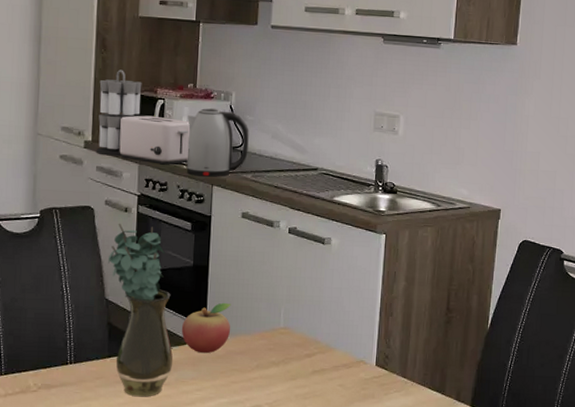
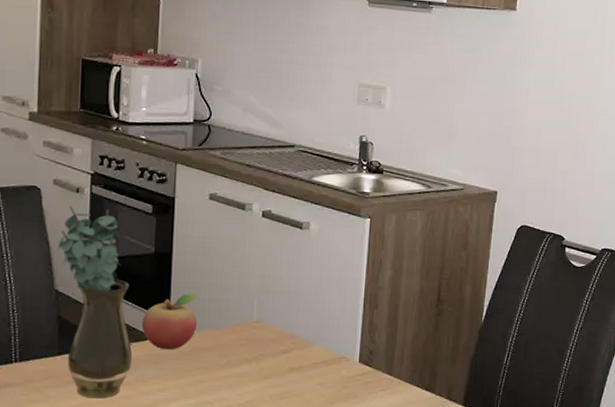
spice rack: present [96,69,142,157] -> none [42,32,95,130]
toaster: present [119,115,191,166] -> none [69,84,151,141]
kettle: present [186,107,249,178] -> none [146,76,218,155]

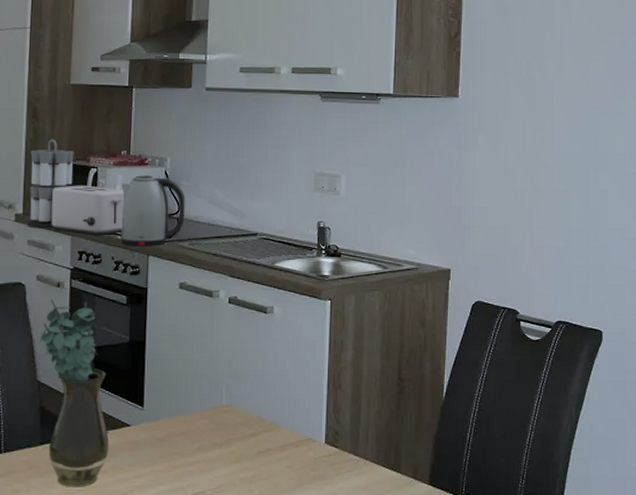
spice rack: none [42,32,95,130] -> present [27,139,74,229]
toaster: none [69,84,151,141] -> present [51,185,125,237]
fruit: present [141,293,198,350] -> none [117,380,170,437]
kettle: none [146,76,218,155] -> present [120,174,185,248]

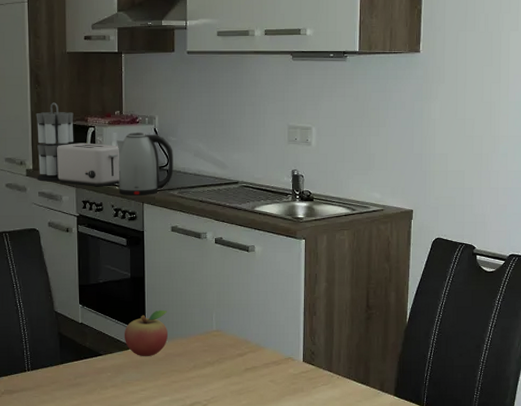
vase: present [39,299,110,487] -> none [54,242,119,398]
fruit: none [117,380,170,437] -> present [124,310,169,357]

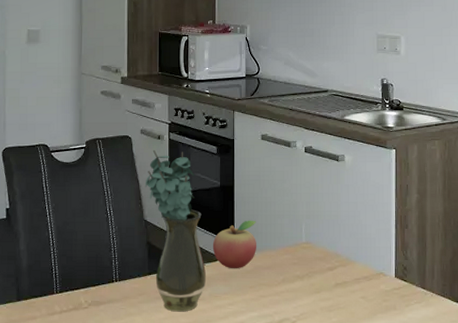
spice rack: present [36,102,74,182] -> none [131,12,168,89]
vase: none [54,242,119,398] -> present [145,149,207,312]
toaster: present [57,143,120,188] -> none [151,51,212,96]
kettle: present [117,132,173,197] -> none [209,40,264,104]

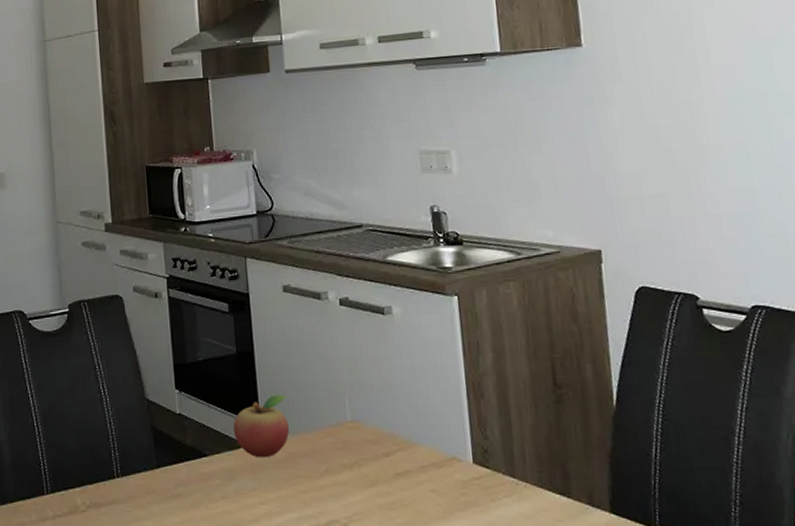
vase: present [145,149,207,312] -> none [143,311,230,514]

